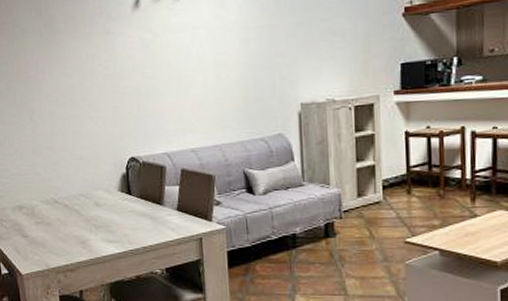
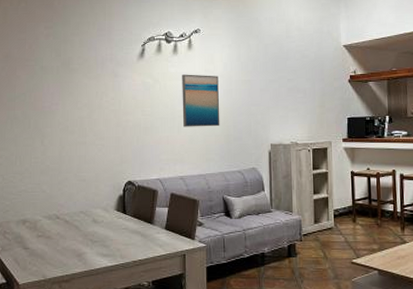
wall art: none [187,22,237,90] -> present [182,74,220,127]

